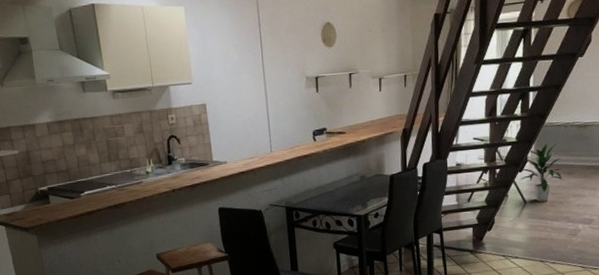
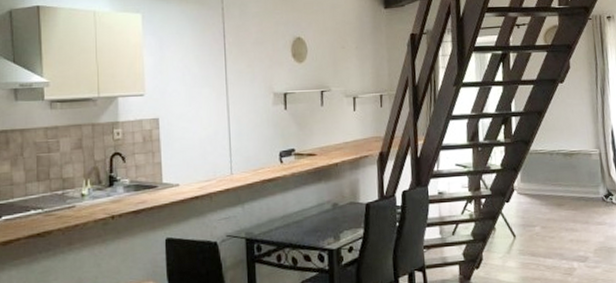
indoor plant: present [520,142,564,202] -> none [507,171,554,236]

